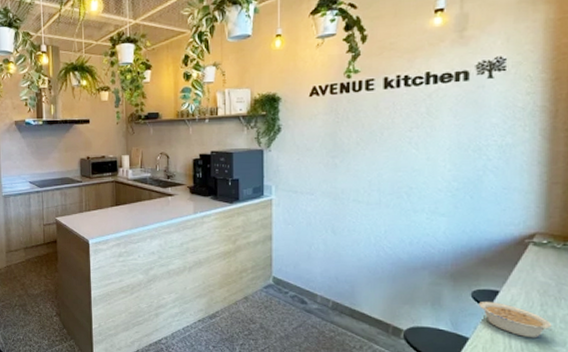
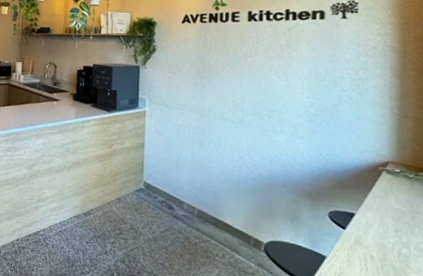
legume: present [479,301,552,338] -> none [336,222,407,263]

